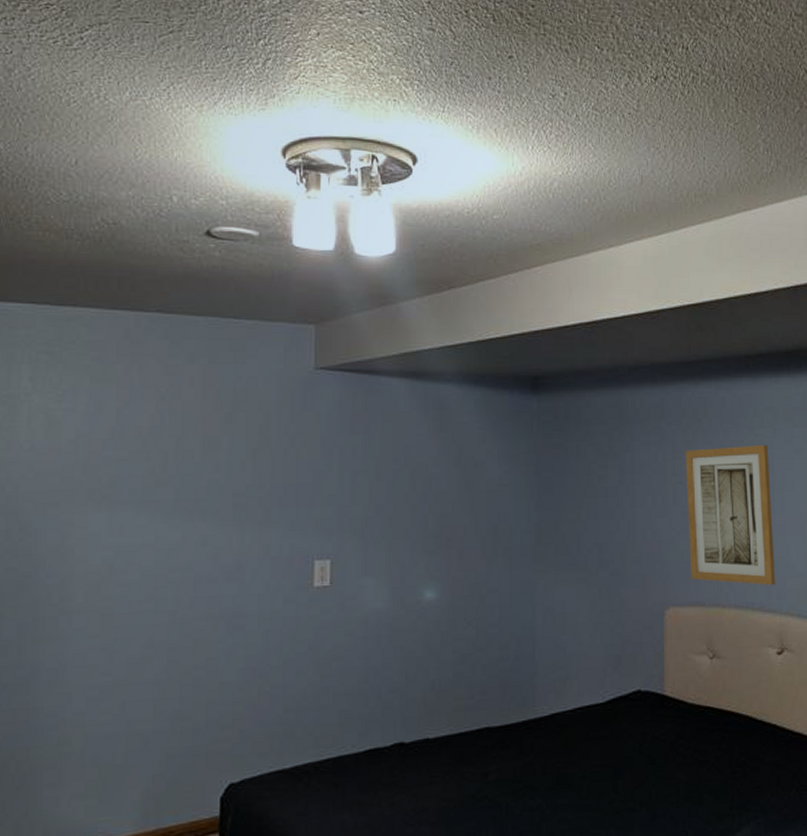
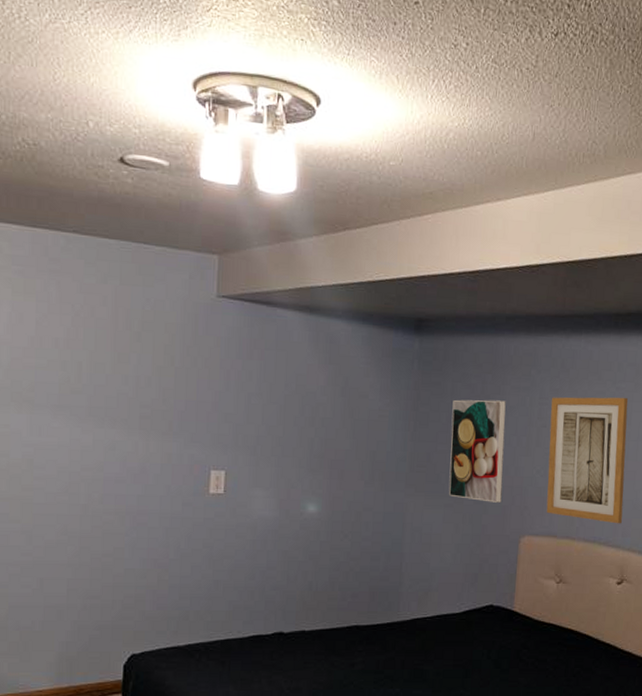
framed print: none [578,458,640,572] -> present [449,399,506,503]

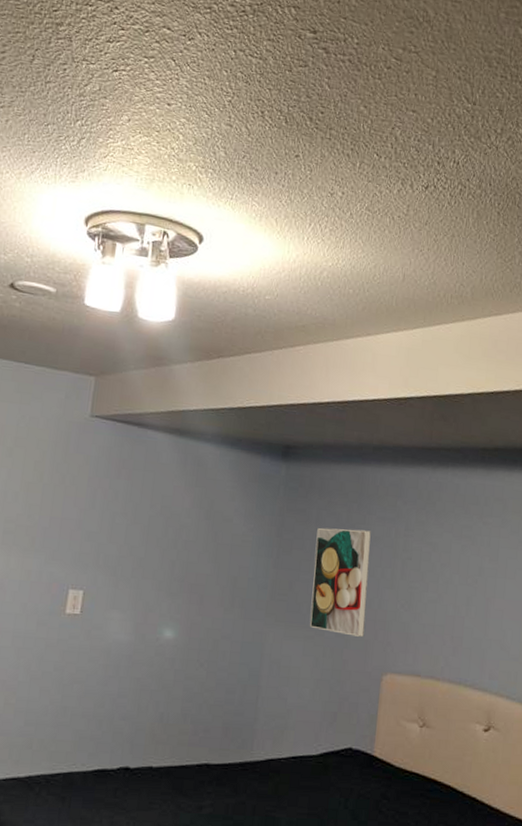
wall art: present [546,397,629,524] -> none [410,529,496,666]

